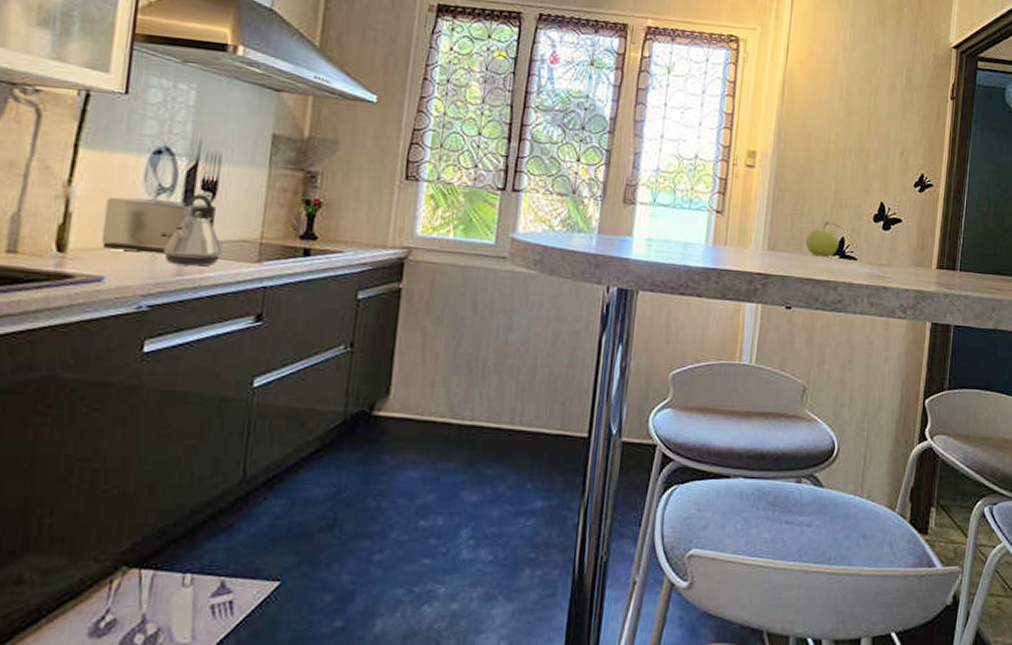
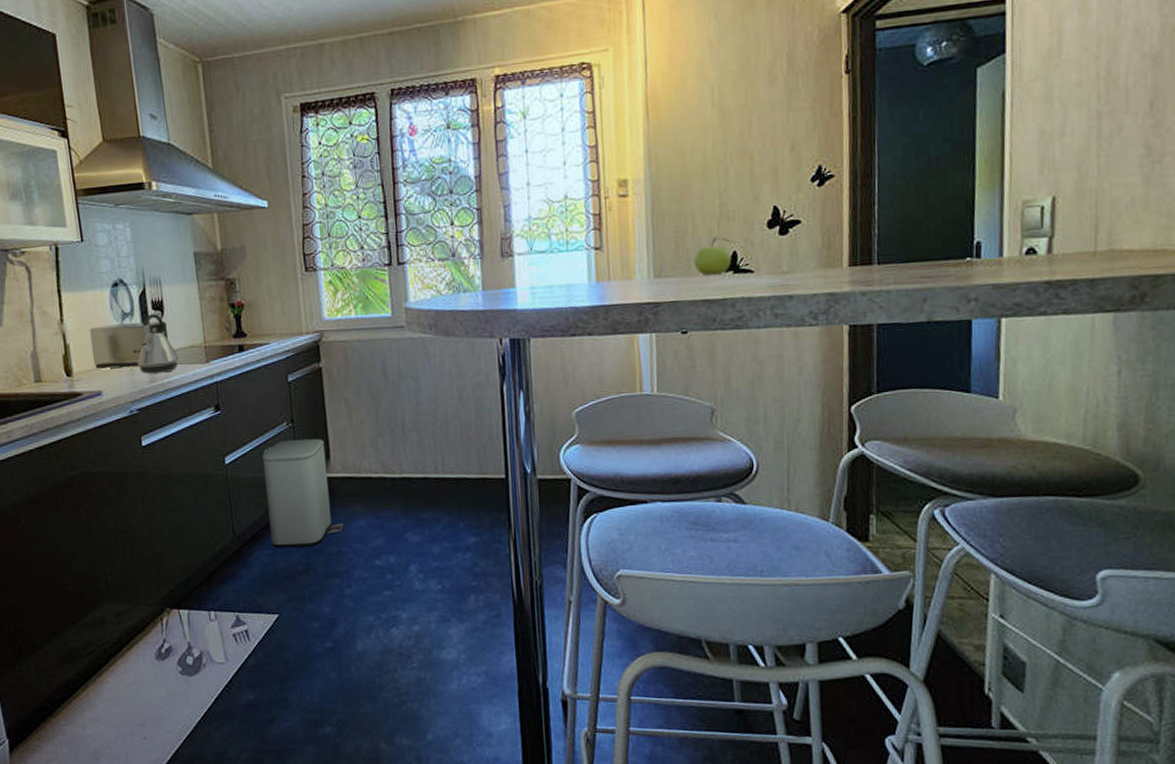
pedal bin: none [292,366,390,499] -> present [261,438,344,549]

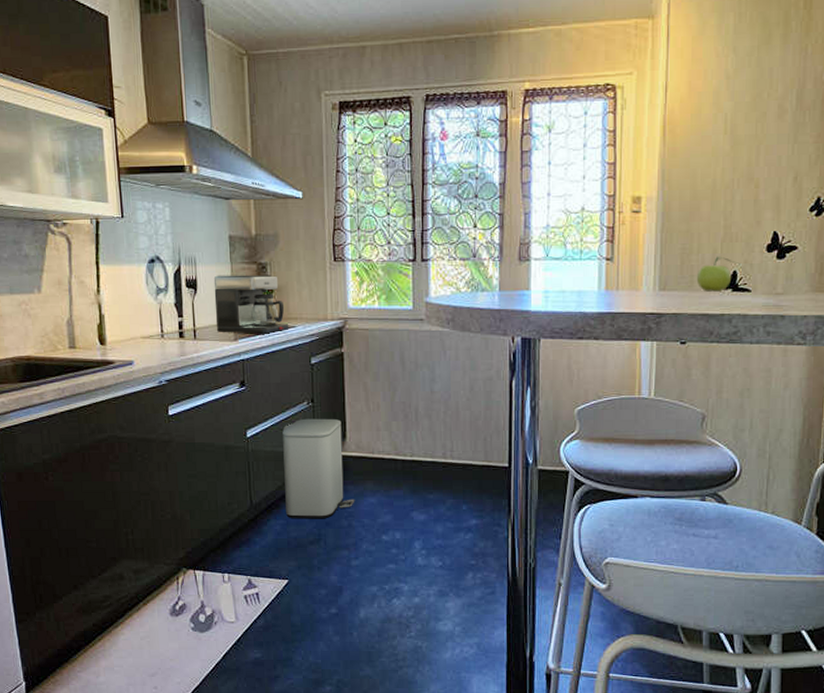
toaster: present [89,321,168,369] -> none [124,298,199,340]
kettle: present [137,313,179,374] -> none [168,291,209,348]
coffee maker: none [180,291,263,356] -> present [213,274,289,334]

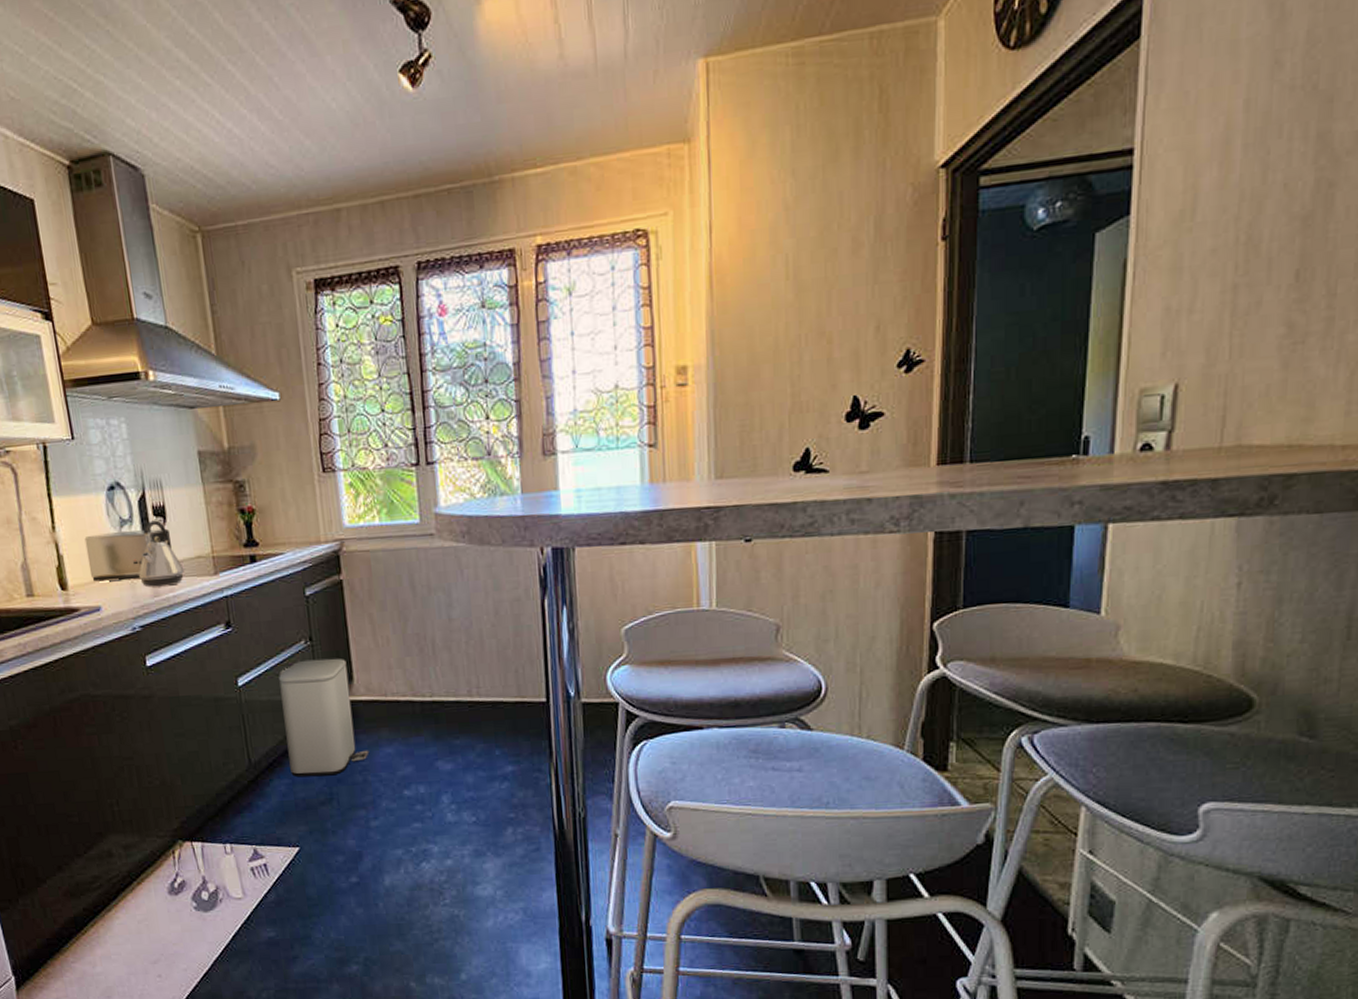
toaster: none [124,298,199,340] -> present [84,528,171,582]
kettle: none [168,291,209,348] -> present [138,520,185,588]
coffee maker: present [213,274,289,334] -> none [184,494,277,567]
fruit: present [696,256,740,292] -> none [760,431,814,476]

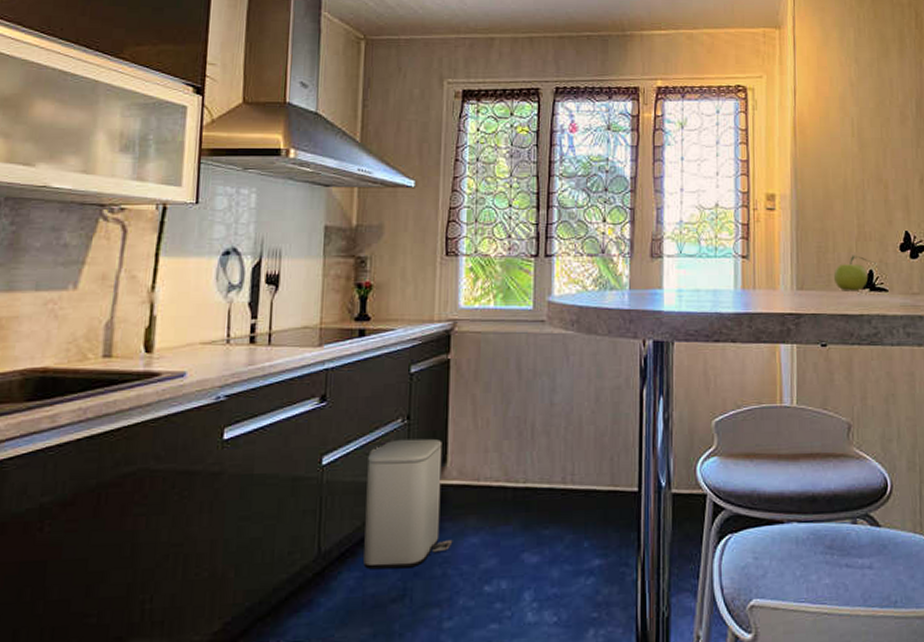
toaster: present [84,528,171,582] -> none [182,296,279,347]
kettle: present [138,520,185,588] -> none [235,288,287,355]
fruit: none [760,431,814,476] -> present [833,255,876,291]

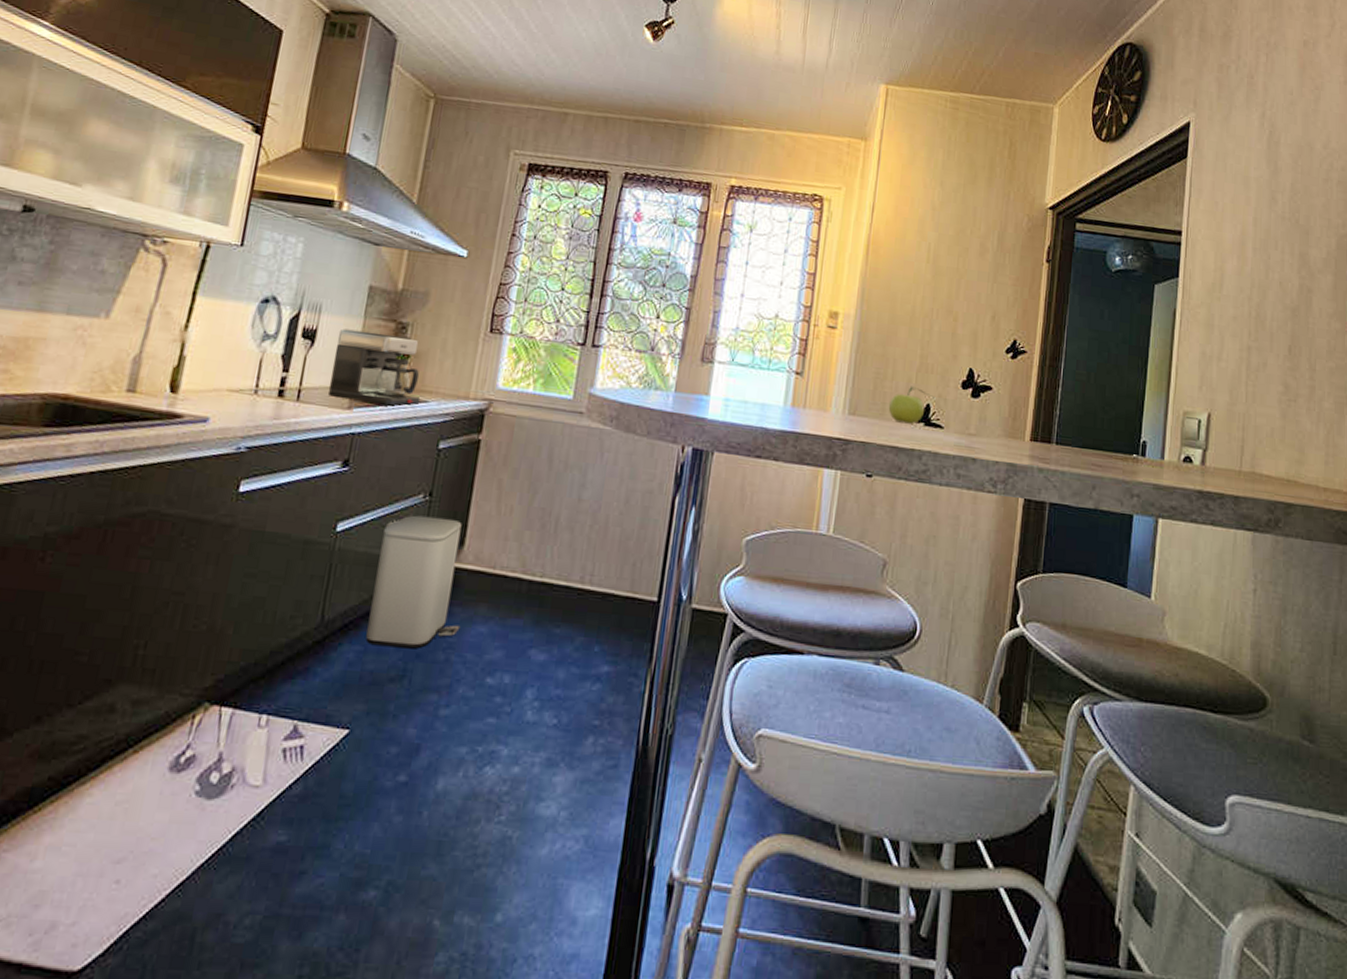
coffee maker: none [297,270,387,339] -> present [327,328,421,407]

